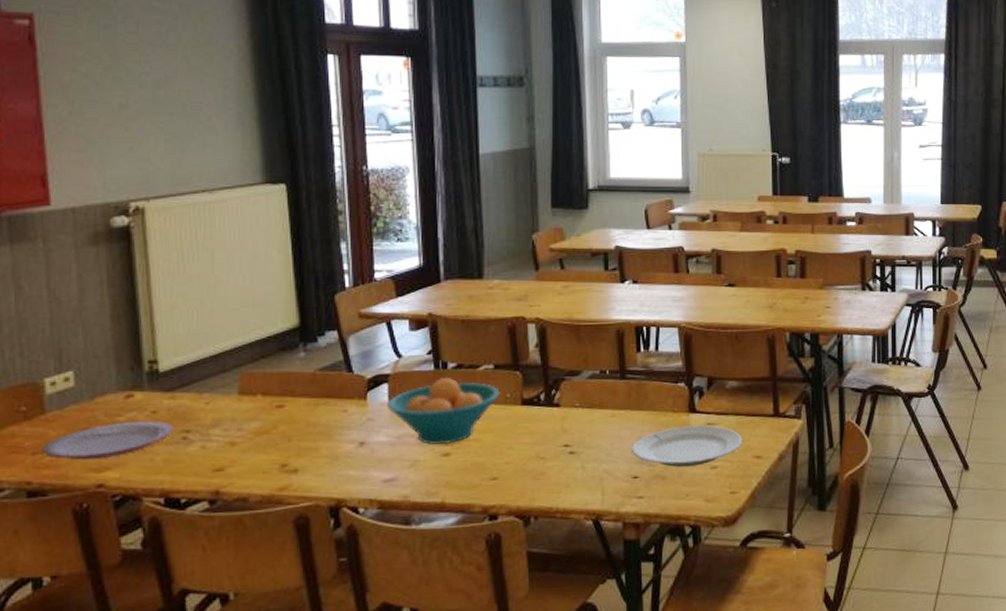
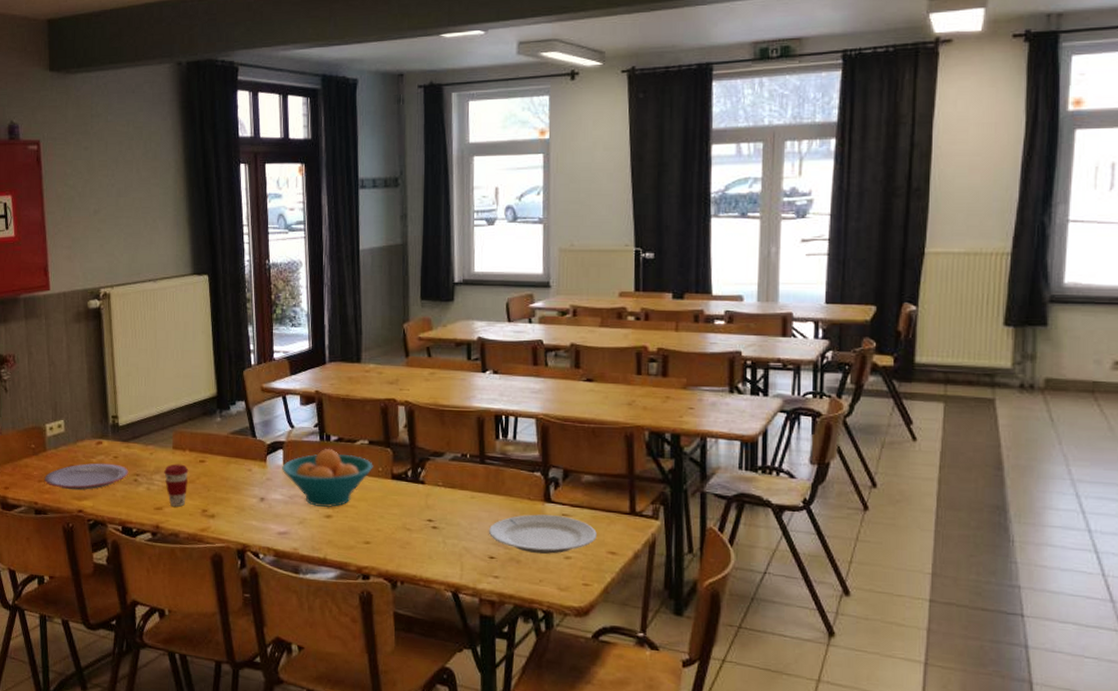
coffee cup: none [225,412,261,465] -> present [163,464,189,507]

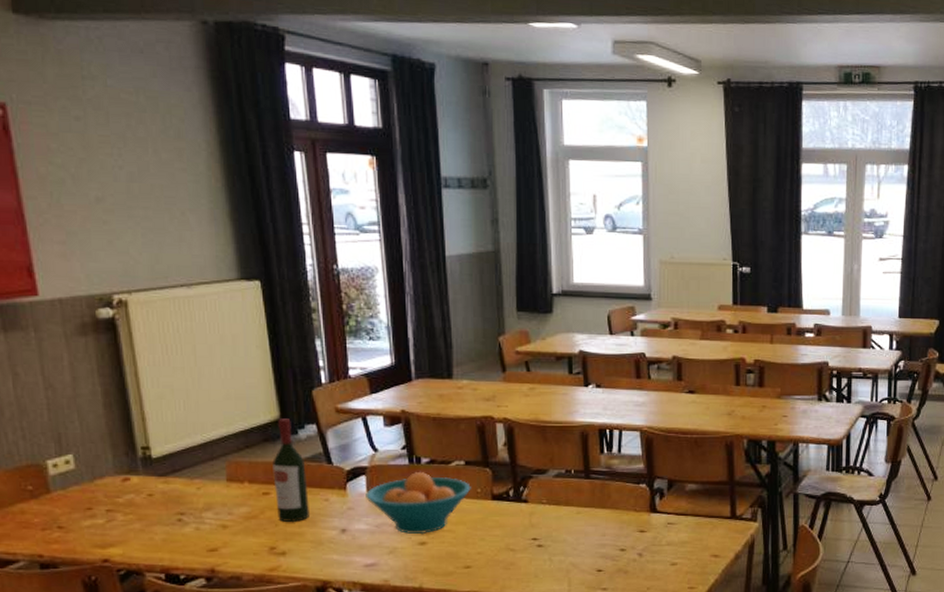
plate: present [44,463,129,490] -> none [50,503,170,537]
coffee cup: present [163,464,189,507] -> none [216,498,250,546]
wine bottle: none [208,395,236,488] -> present [272,418,309,522]
plate: present [488,514,597,554] -> none [595,524,701,562]

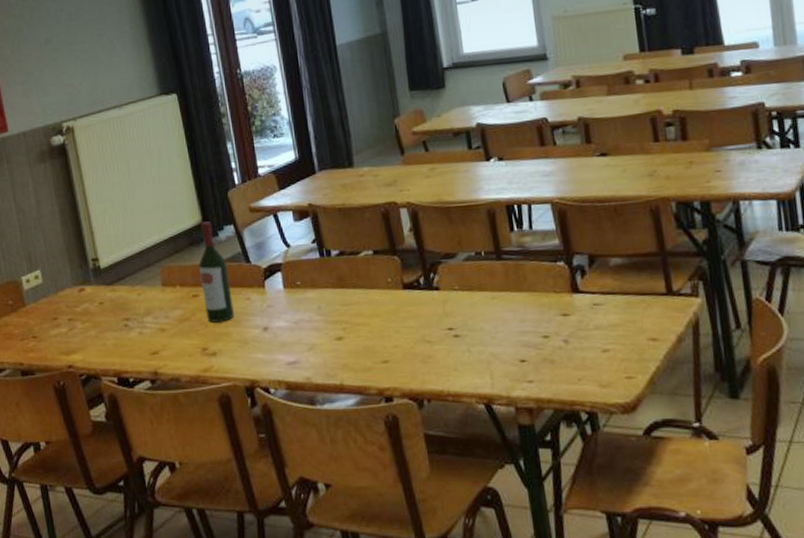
fruit bowl: present [366,472,471,535] -> none [282,265,382,330]

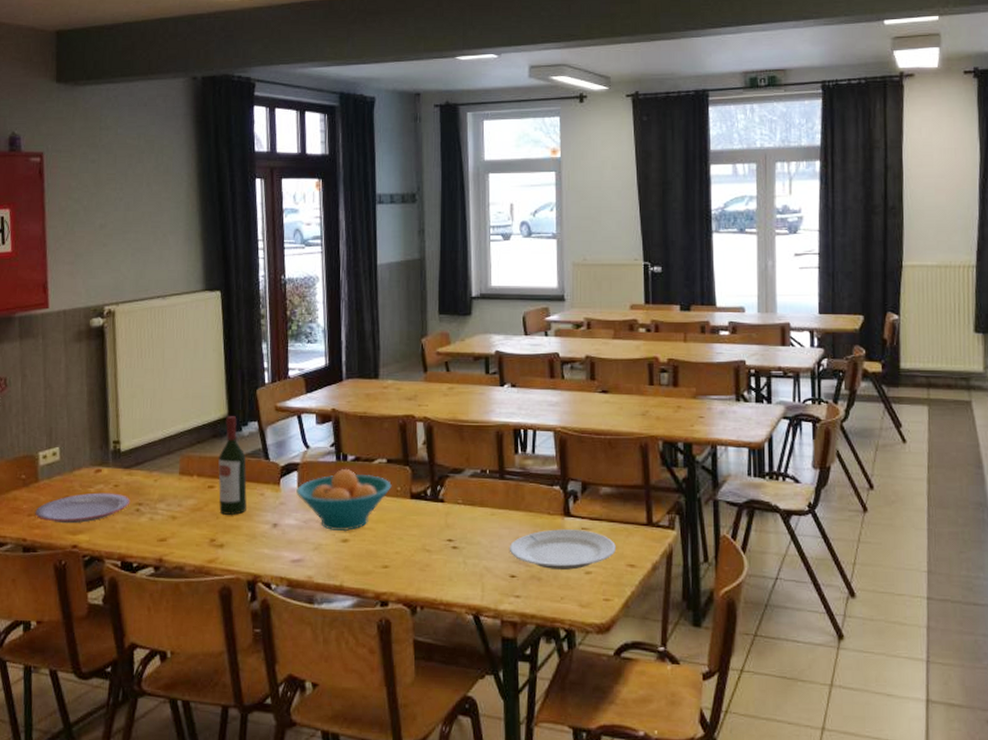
plate: none [27,310,118,345] -> present [35,492,130,524]
fruit bowl: none [282,265,382,330] -> present [296,469,392,532]
plate: none [515,305,634,350] -> present [509,529,616,570]

